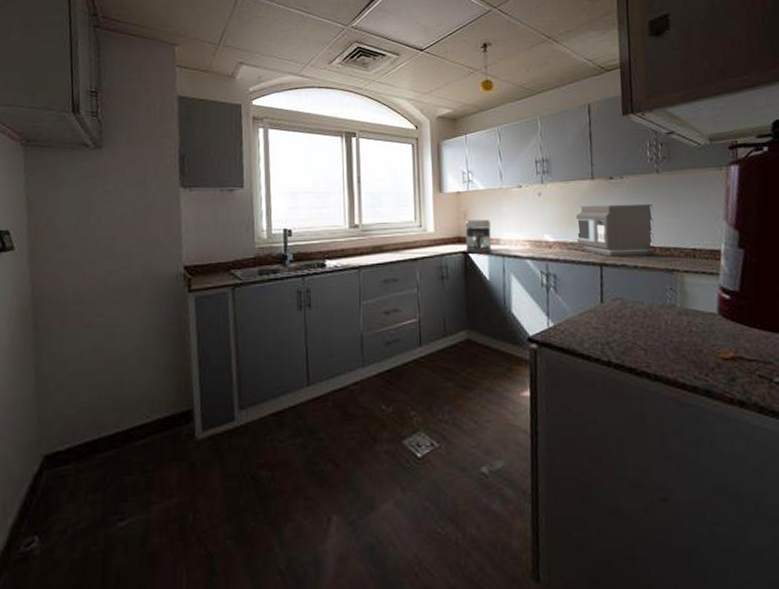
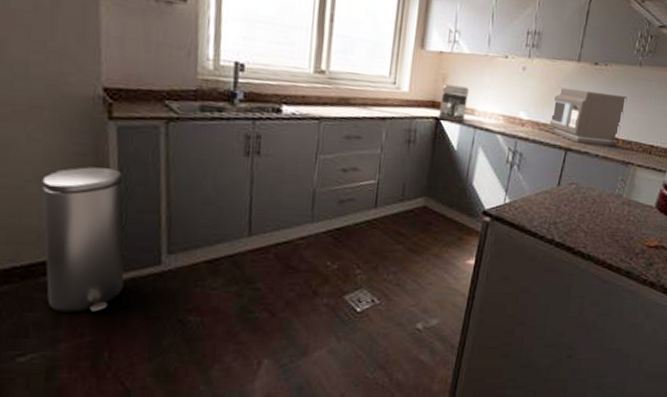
pedal bin: none [139,334,204,474] -> present [41,166,125,313]

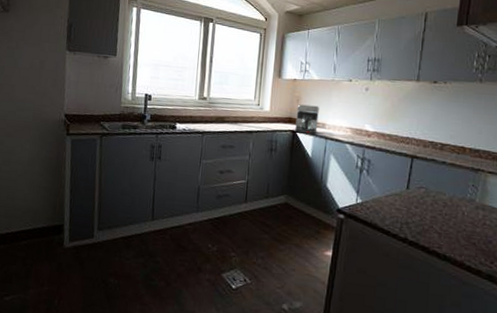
pedal bin: present [41,166,125,313] -> none [24,166,74,269]
microwave: present [540,87,627,147] -> none [385,103,470,155]

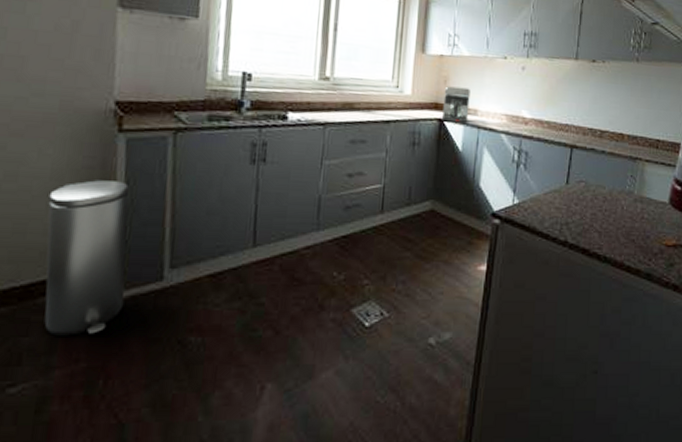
pedal bin: none [24,166,74,269] -> present [44,179,130,336]

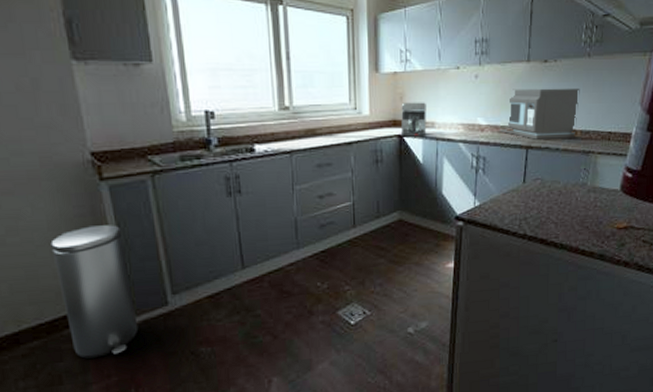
microwave: none [543,85,628,142] -> present [499,87,580,140]

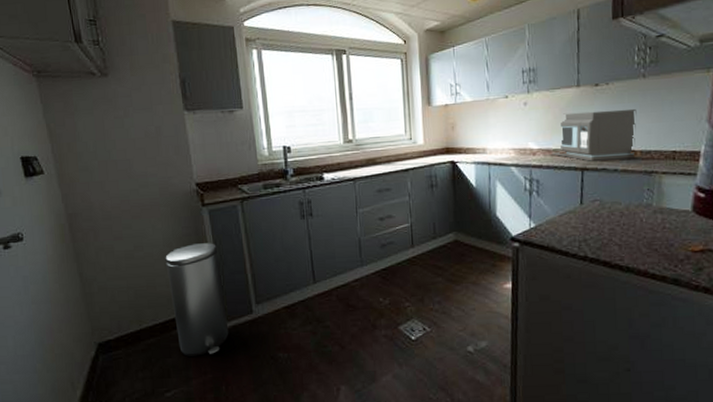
coffee maker: present [400,102,427,137] -> none [453,130,479,163]

